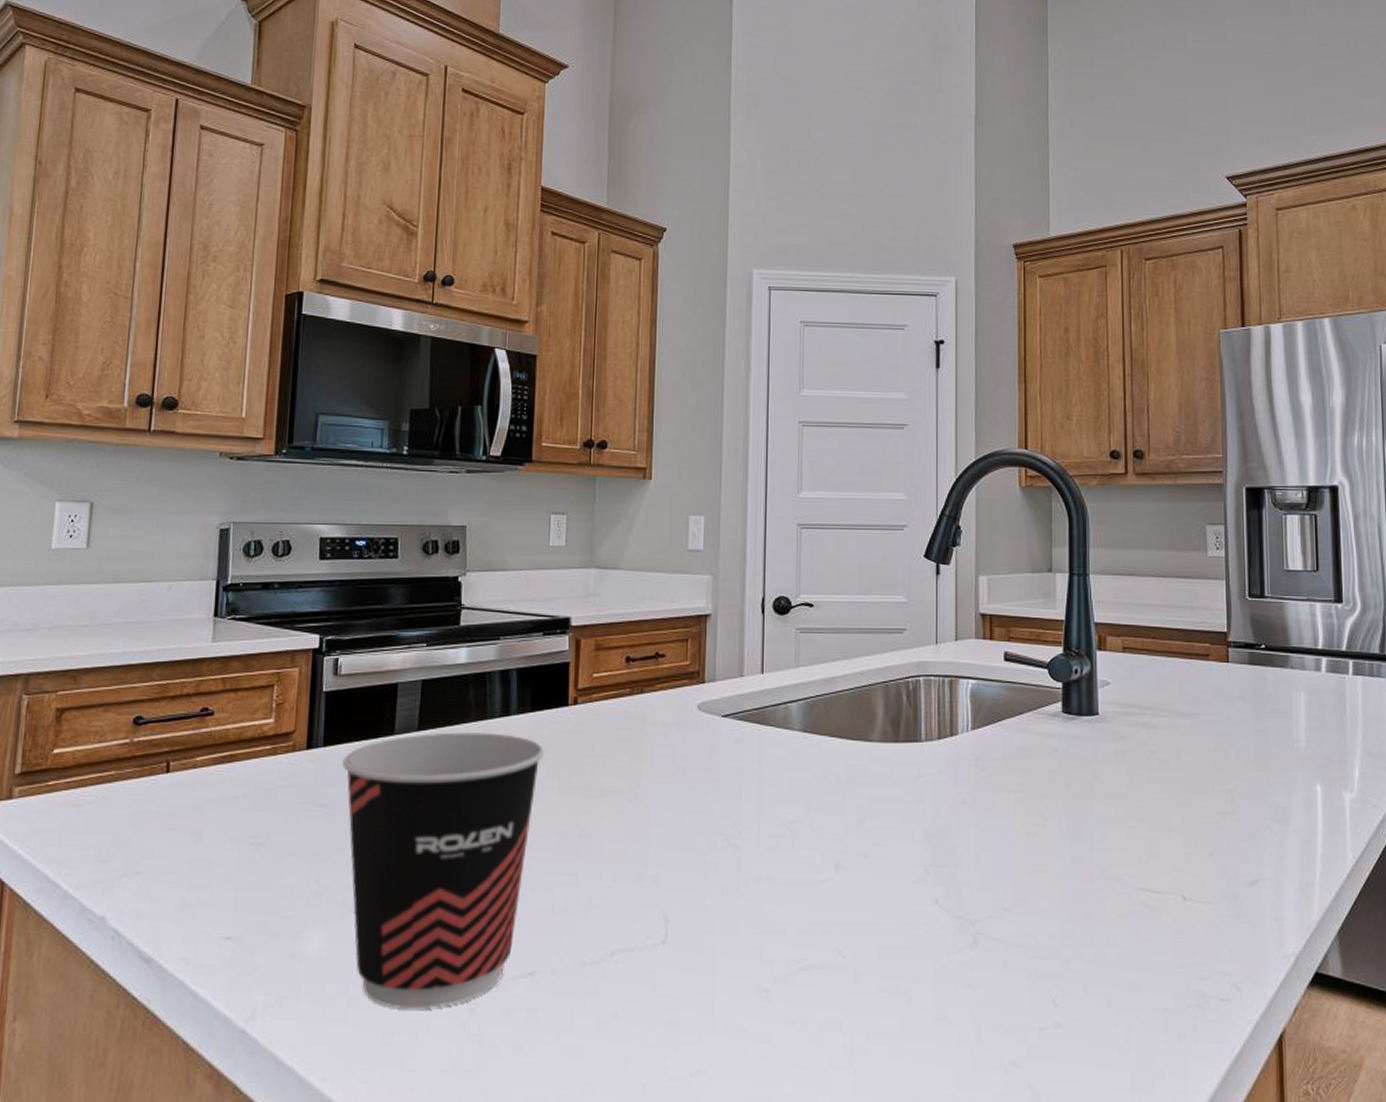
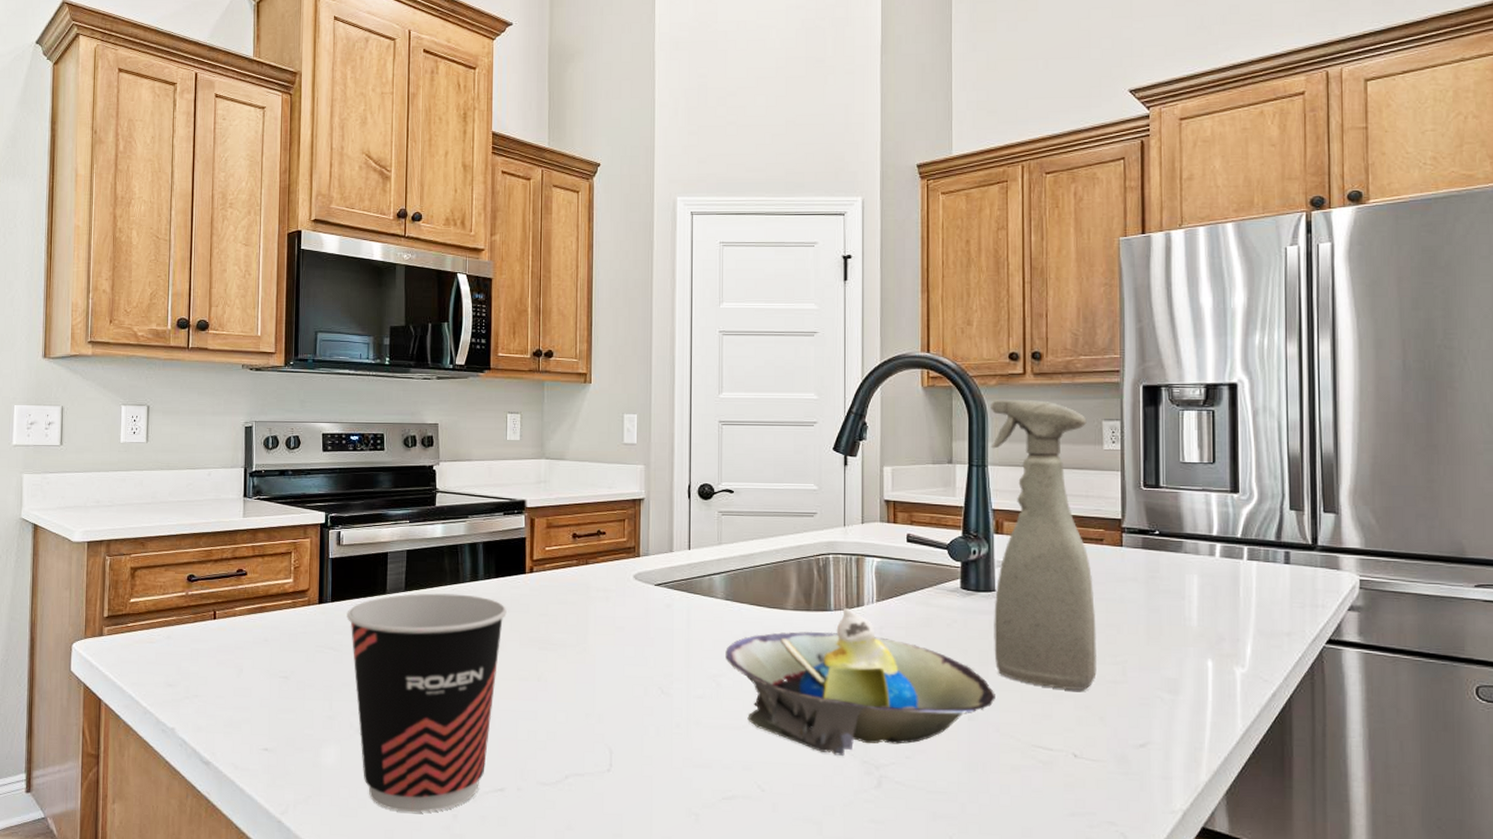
decorative bowl: none [802,737,1100,911] -> present [725,607,995,756]
spray bottle: none [1091,501,1205,823] -> present [990,399,1097,690]

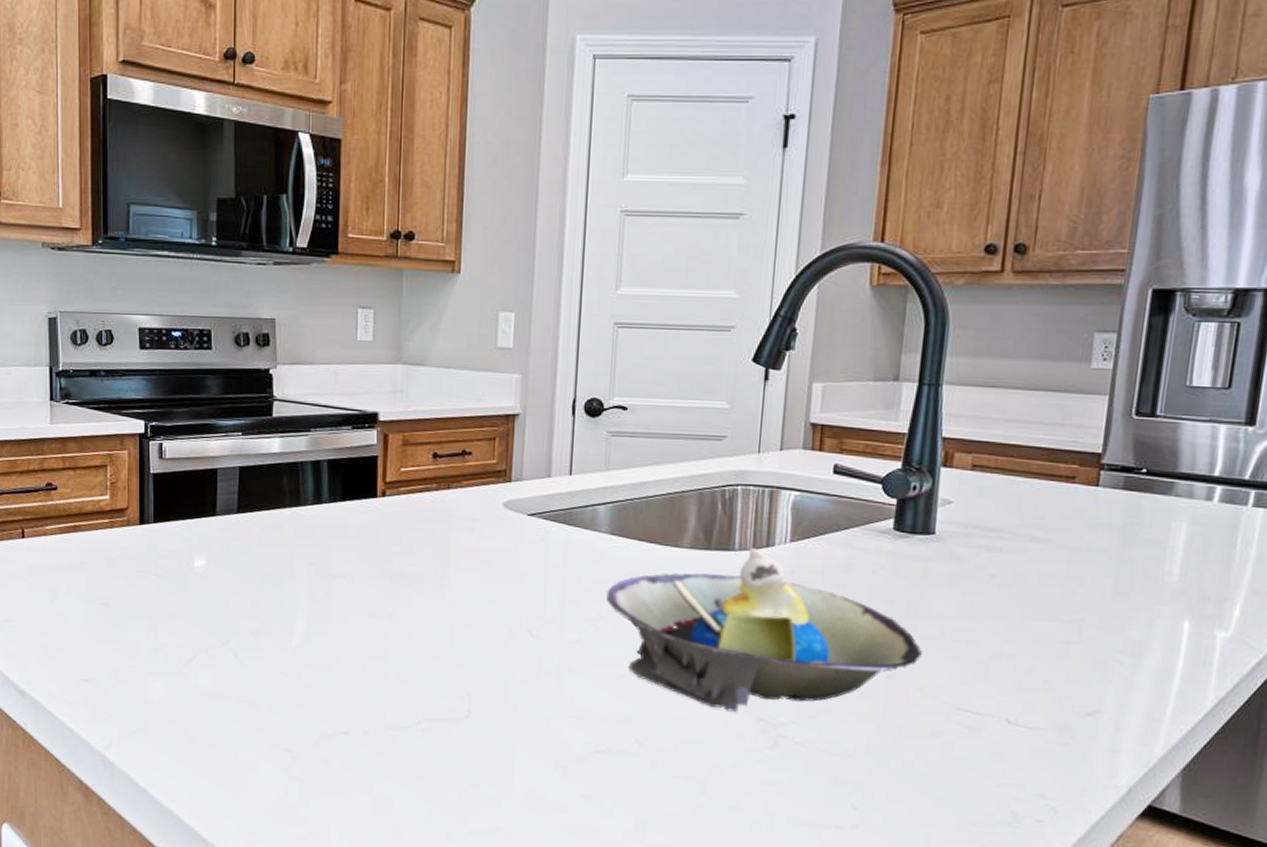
cup: present [347,593,507,813] -> none [171,516,354,754]
spray bottle: present [990,399,1097,690] -> none [925,303,1074,650]

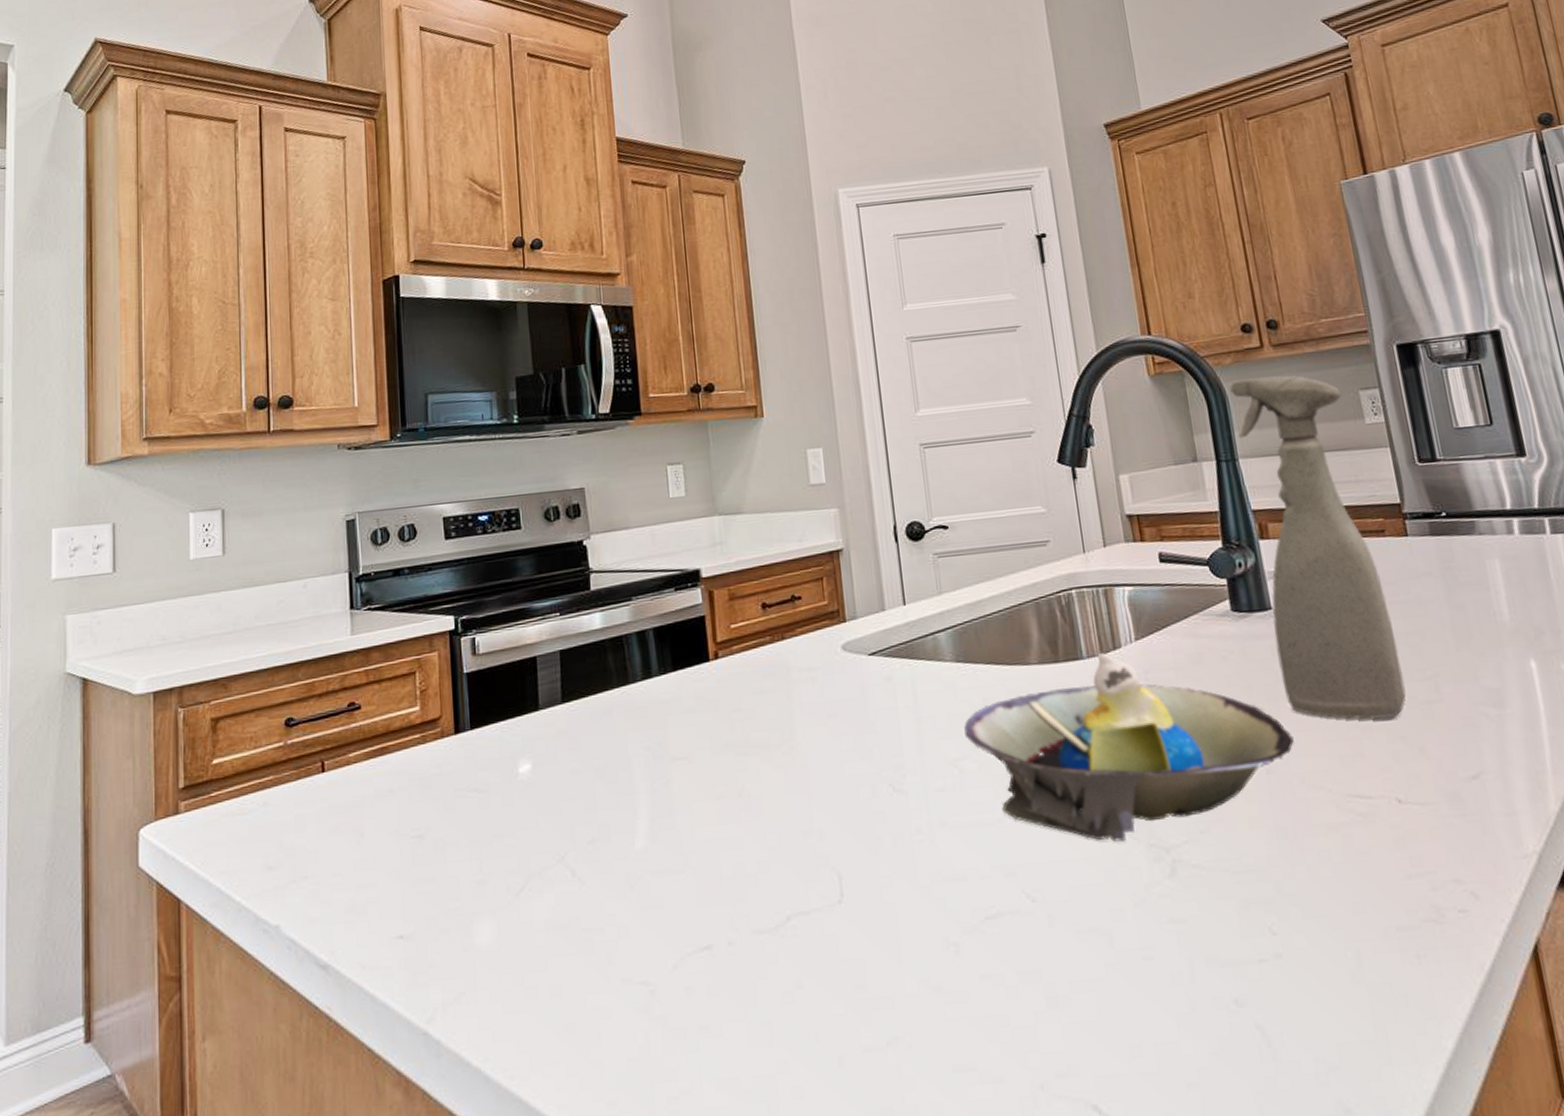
spray bottle: none [925,303,1074,650] -> present [1229,375,1406,720]

